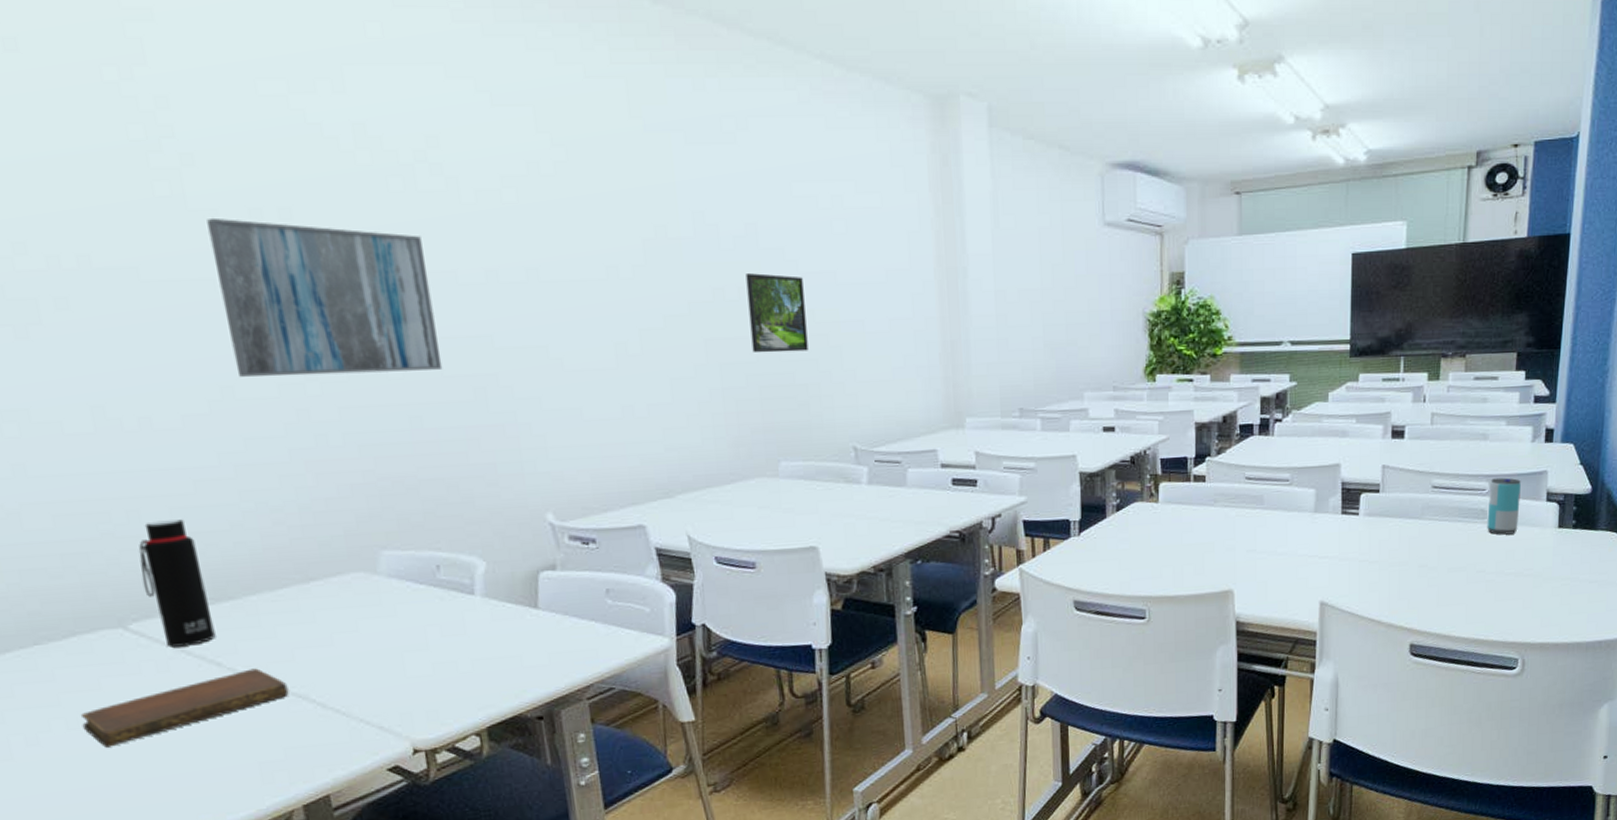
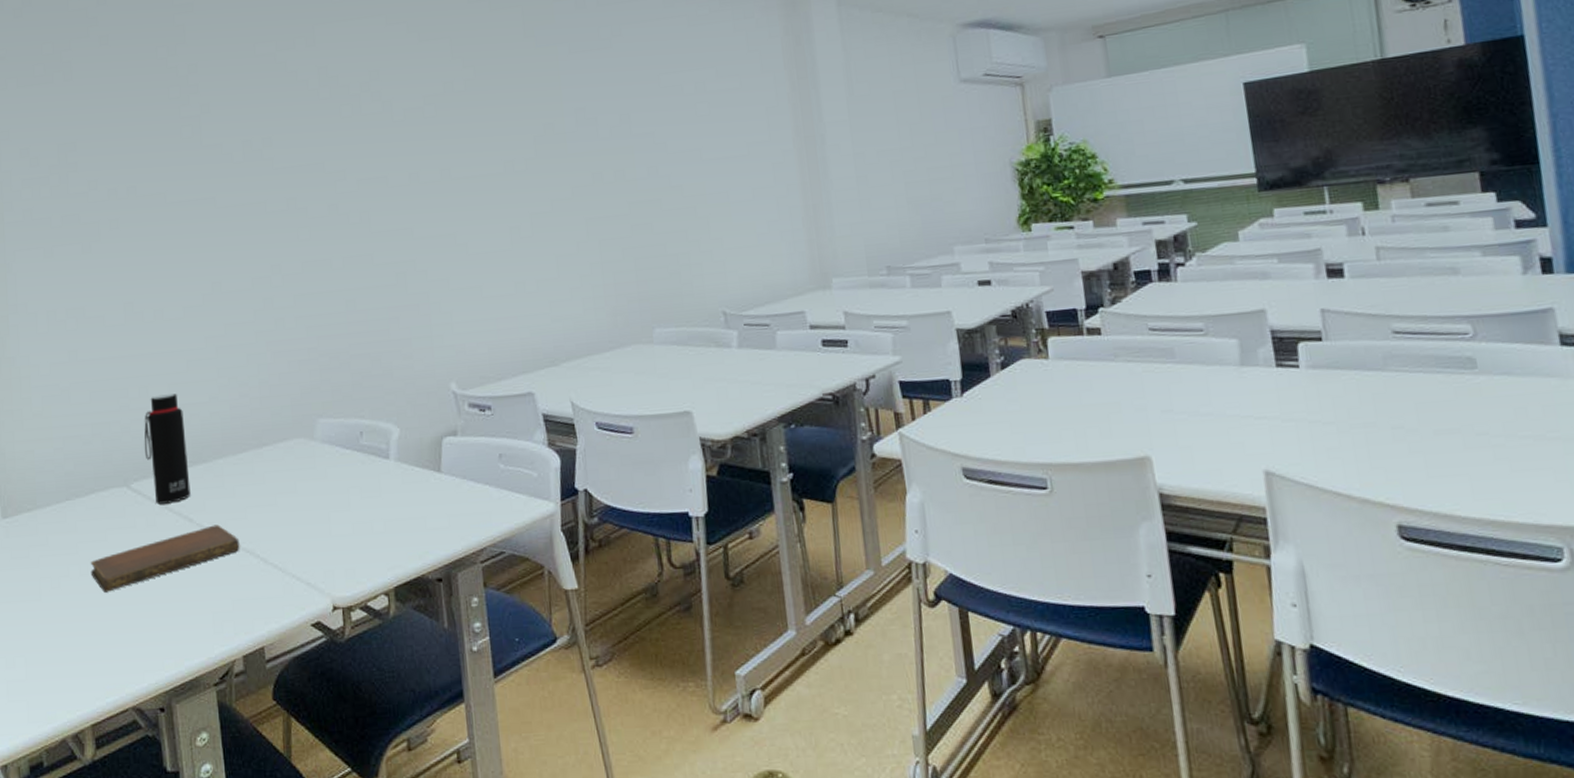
wall art: present [207,217,443,377] -> none [214,150,373,274]
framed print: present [745,273,809,353] -> none [621,156,678,228]
beverage can: present [1487,477,1521,535] -> none [1473,318,1526,388]

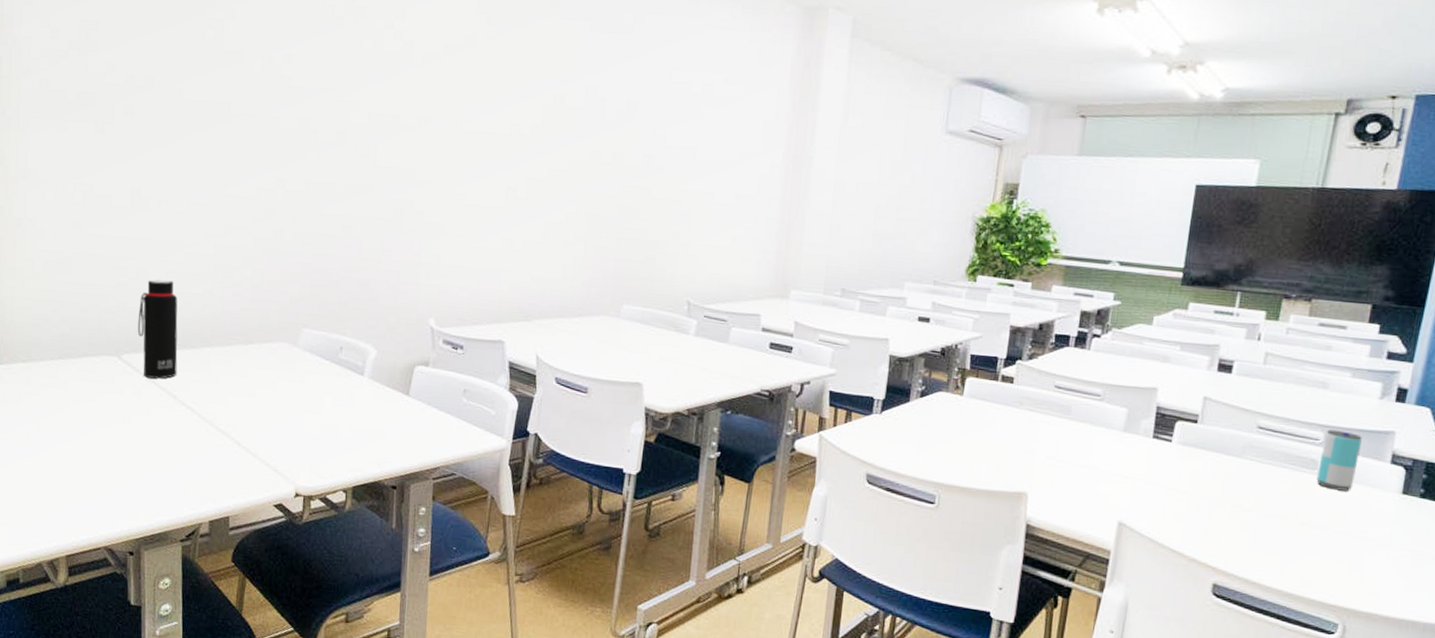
notebook: present [90,524,240,593] -> none [77,404,217,446]
beverage can: none [1473,318,1526,388] -> present [1316,429,1362,491]

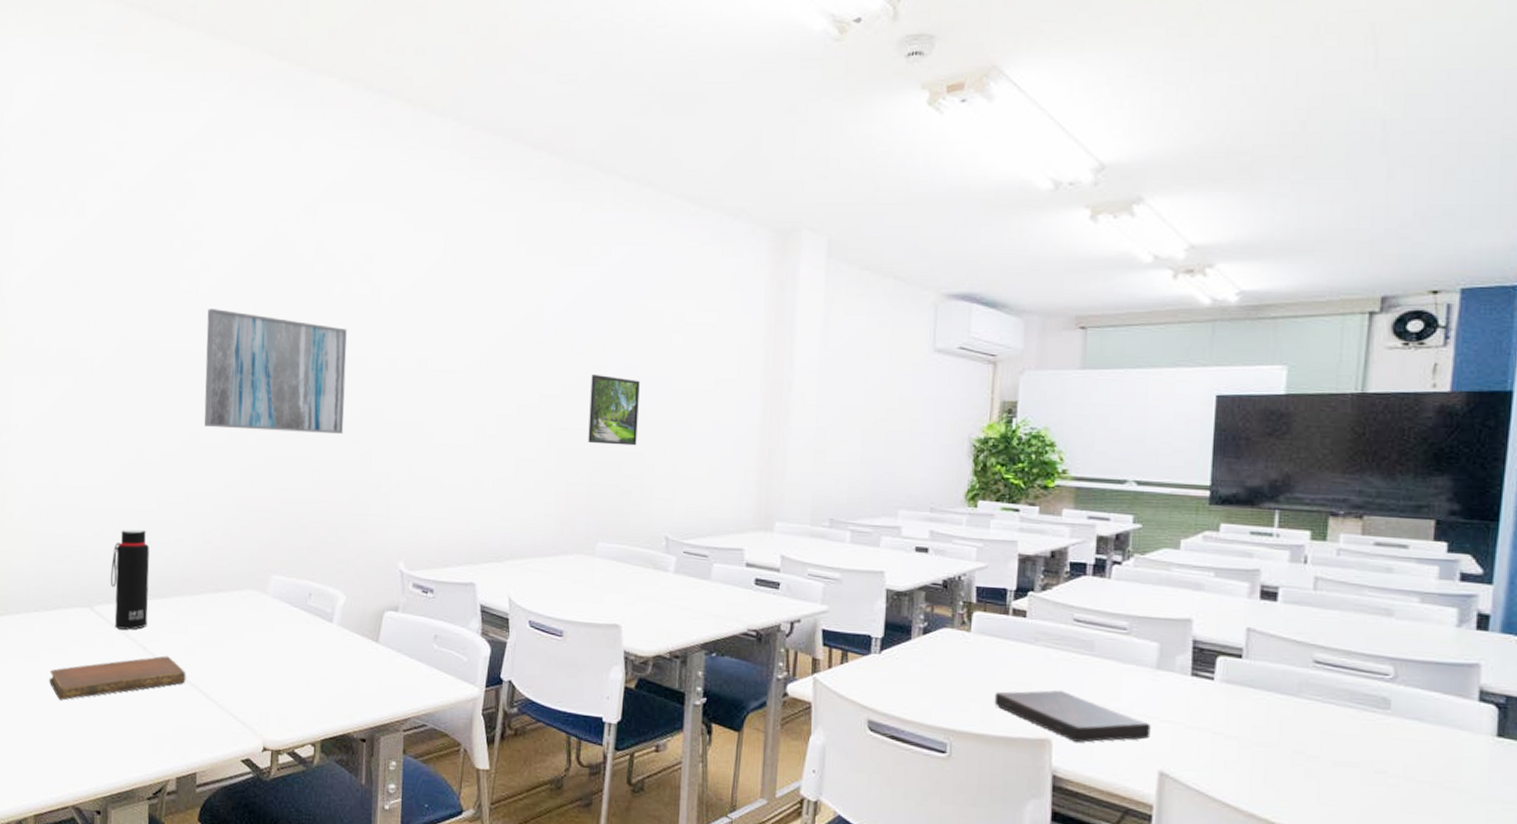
notebook: none [77,404,217,446] -> present [49,656,186,700]
wall art: none [231,58,378,191] -> present [204,308,347,434]
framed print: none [616,142,668,213] -> present [588,375,640,446]
book: none [980,449,1115,496] -> present [994,690,1151,743]
beverage can: present [1316,429,1362,491] -> none [1390,663,1441,734]

